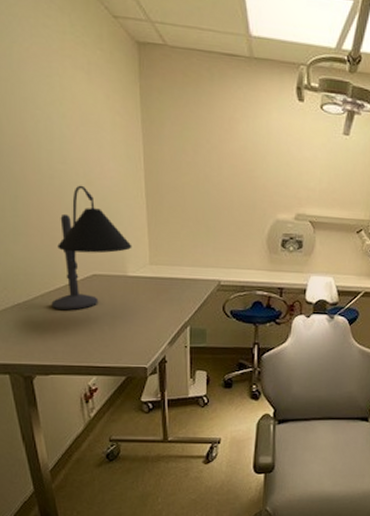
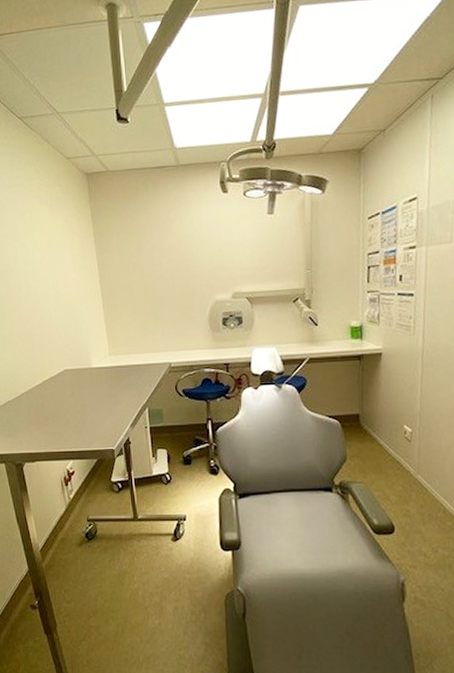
desk lamp: present [51,185,132,310] -> none [33,296,94,403]

